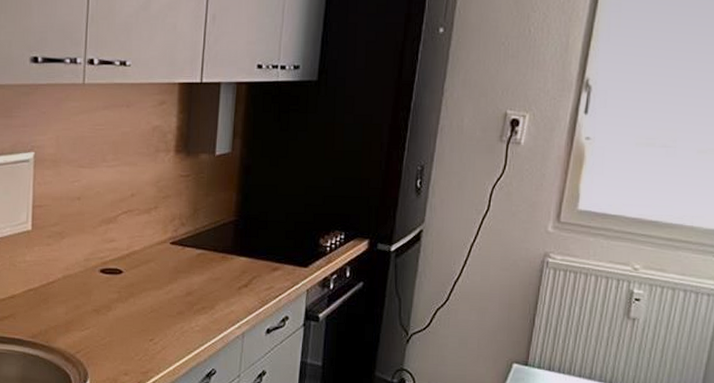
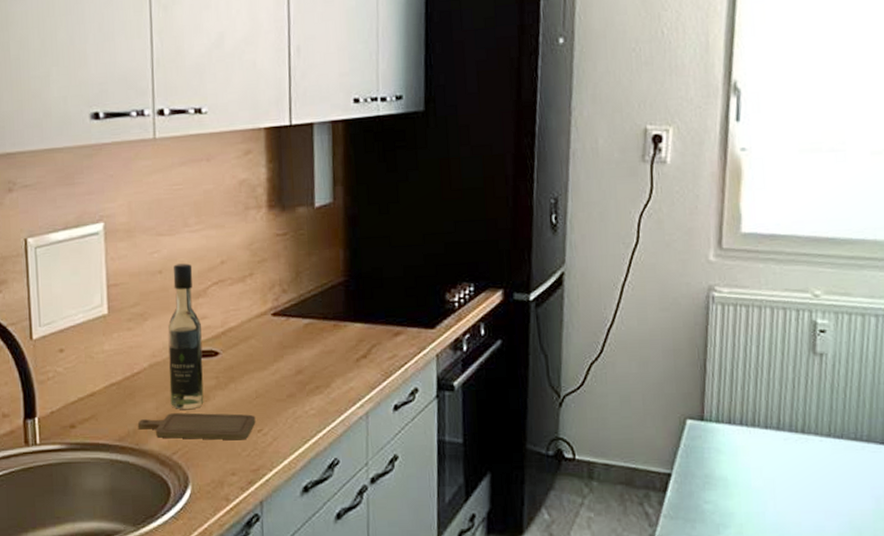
chopping board: none [48,318,149,347] -> present [137,412,256,441]
bottle: none [78,193,110,316] -> present [167,263,204,409]

